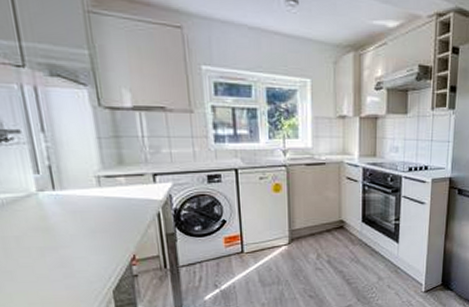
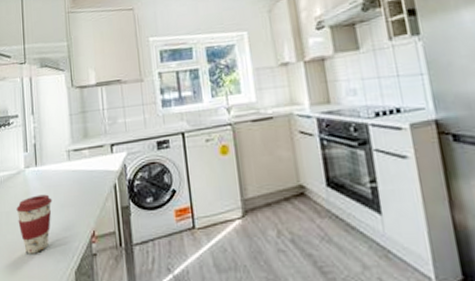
coffee cup: none [29,219,80,277] -> present [16,194,53,254]

